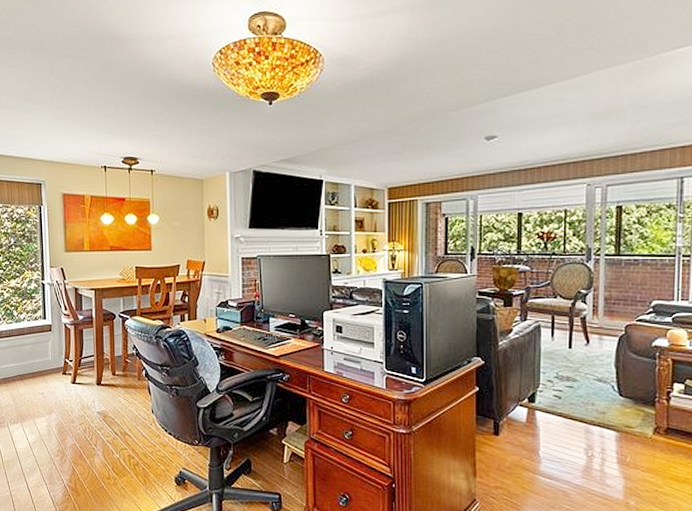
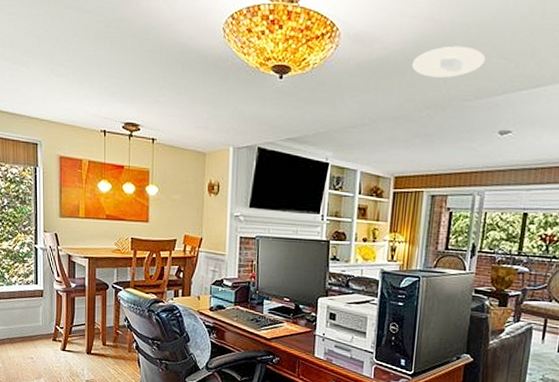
recessed light: none [394,61,465,92] -> present [412,46,486,78]

